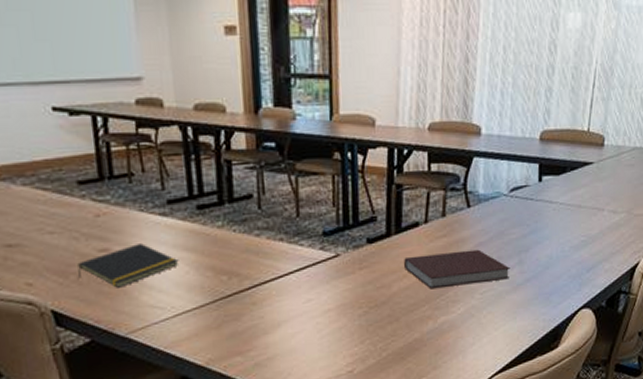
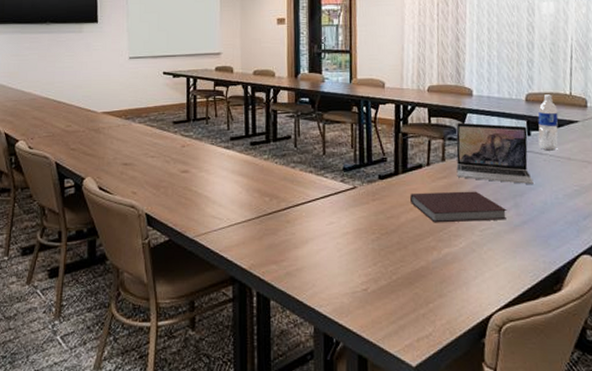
notepad: present [77,244,179,288] -> none [165,168,235,200]
laptop: none [458,168,541,238] -> present [456,122,534,184]
water bottle: none [550,131,573,198] -> present [538,94,559,151]

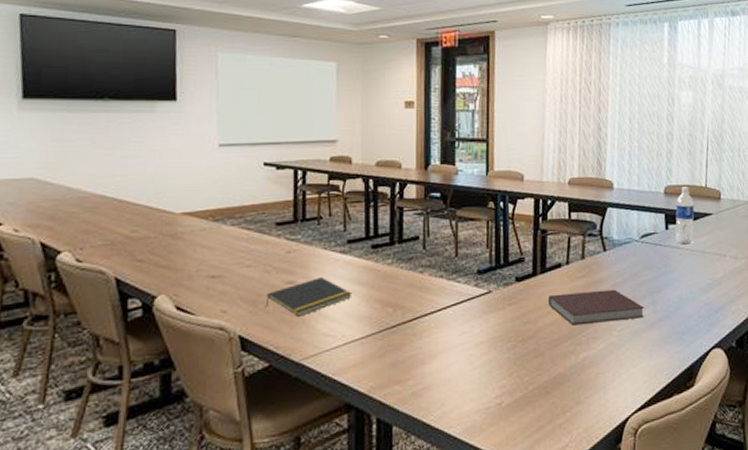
notepad: none [165,168,235,200] -> present [265,277,353,317]
laptop: present [456,122,534,184] -> none [596,217,670,280]

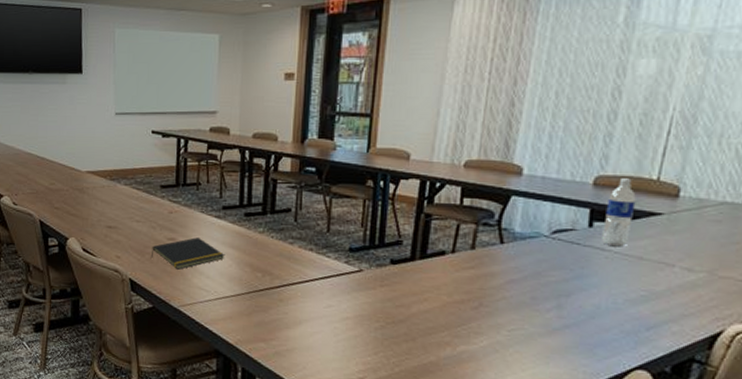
notebook: present [548,289,645,326] -> none [426,282,546,322]

